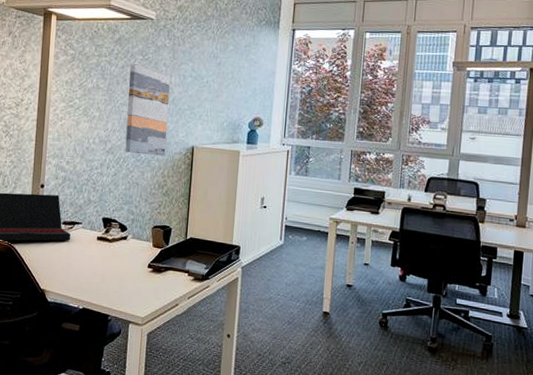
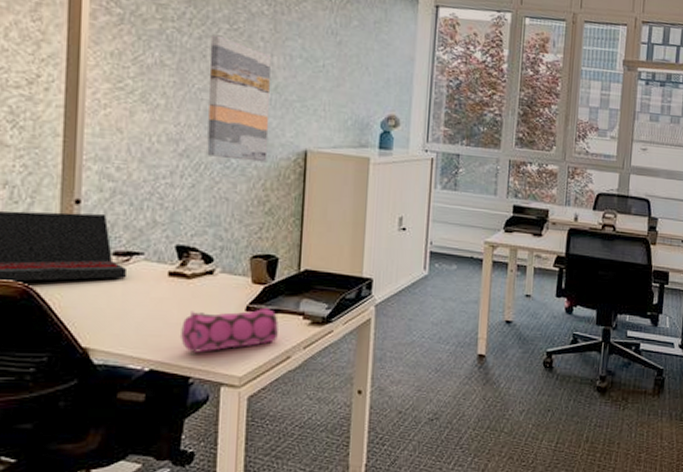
pencil case: none [103,265,171,297] -> present [179,307,280,353]

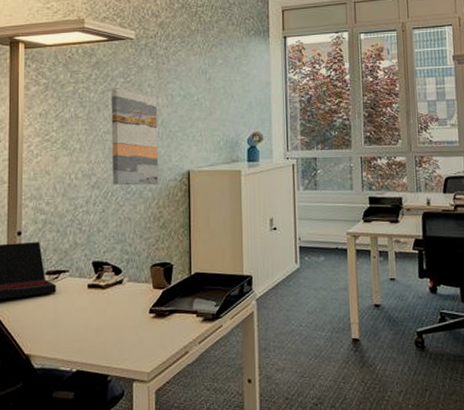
pencil case: present [179,307,280,353] -> none [98,309,178,353]

